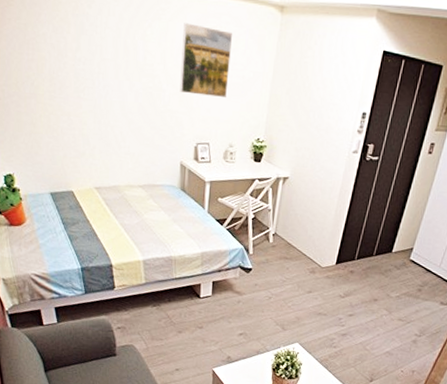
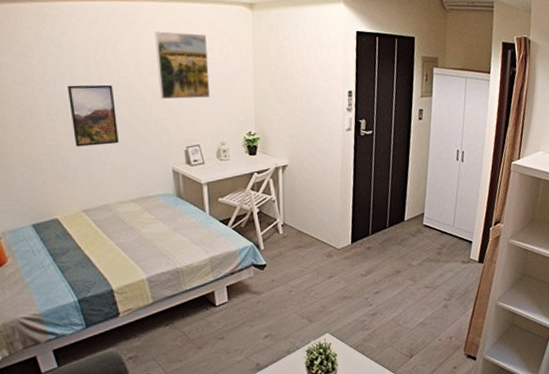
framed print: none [96,65,137,130] -> present [68,84,119,147]

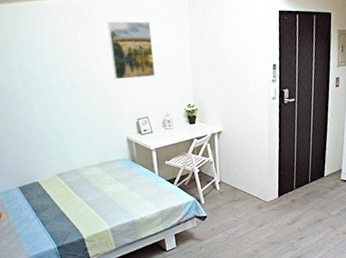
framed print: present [68,84,119,147] -> none [40,69,83,123]

